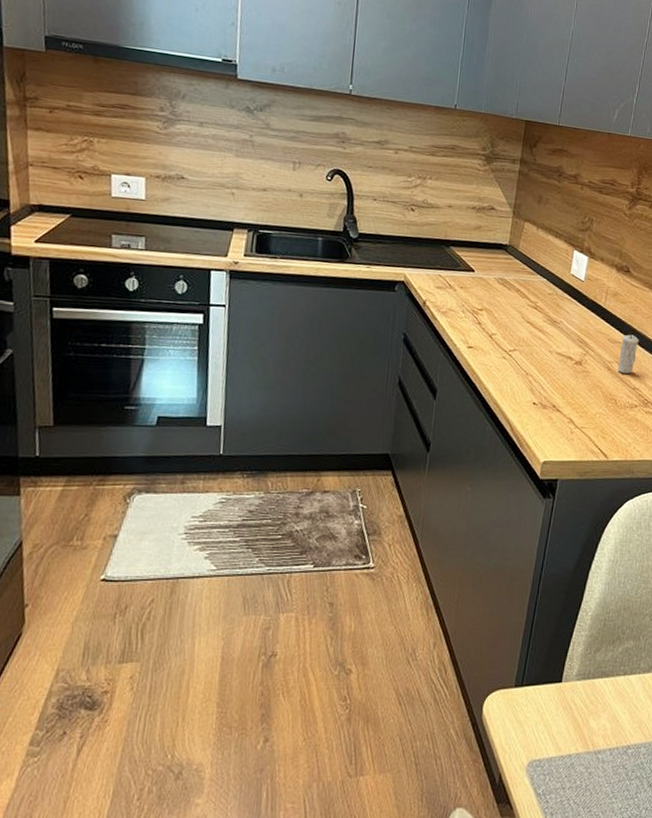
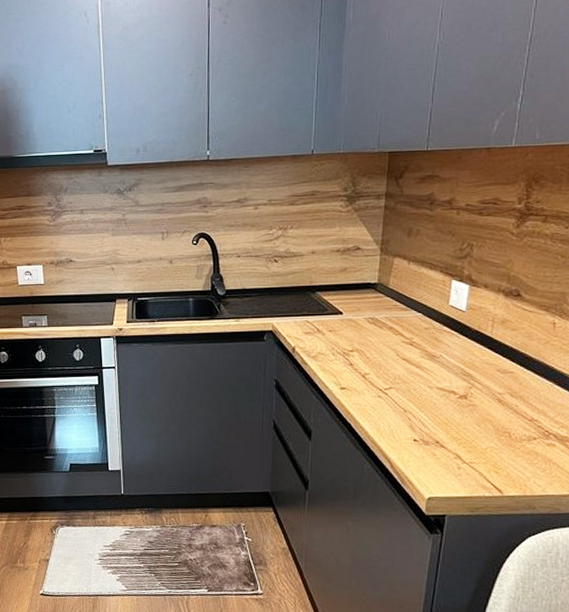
candle: present [617,331,640,373] -> none [510,359,536,404]

